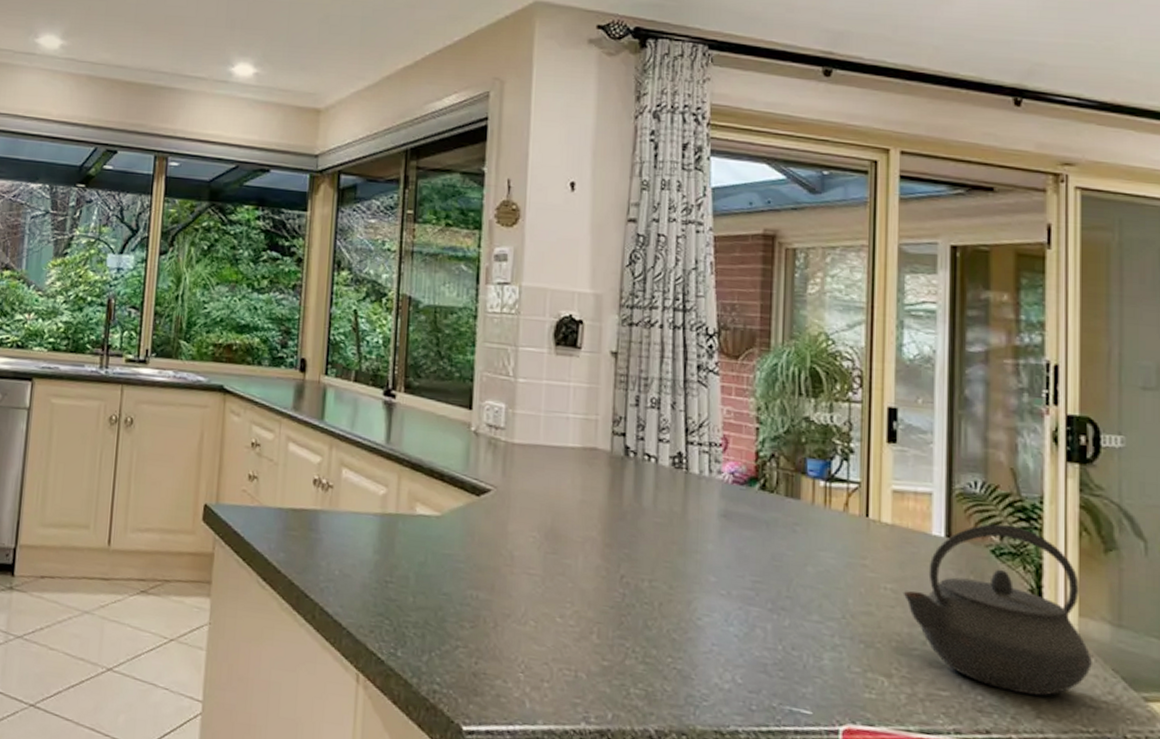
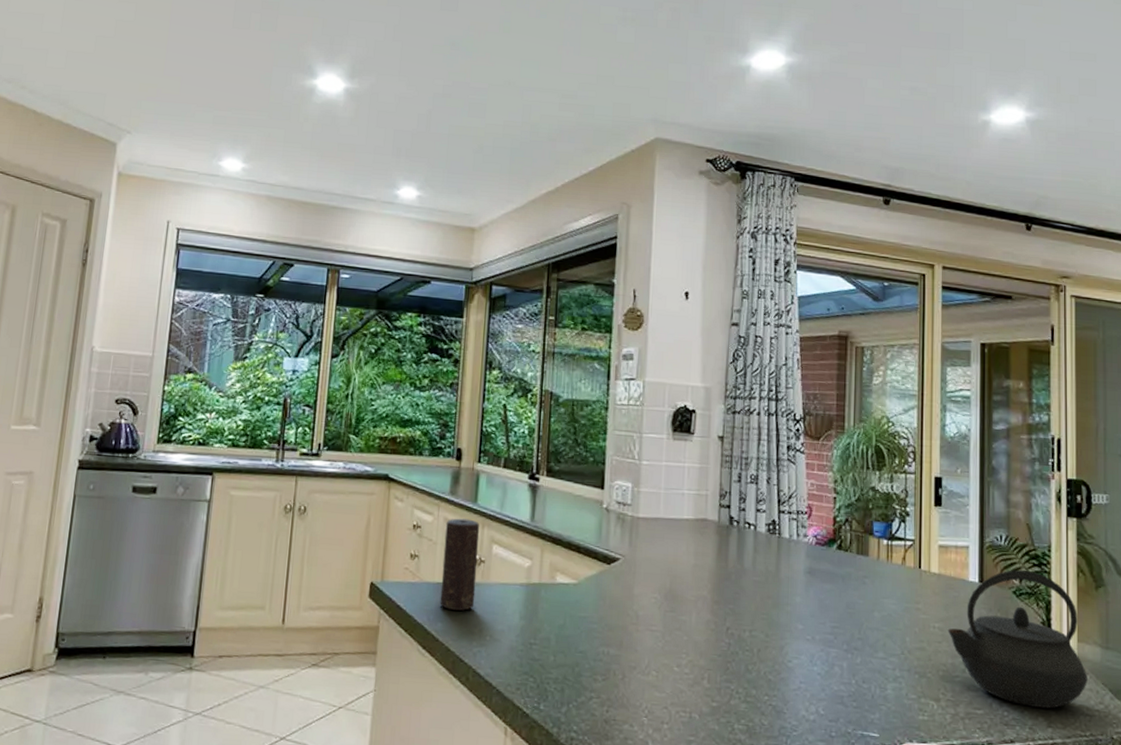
candle: none [282,436,328,541] -> present [440,518,480,611]

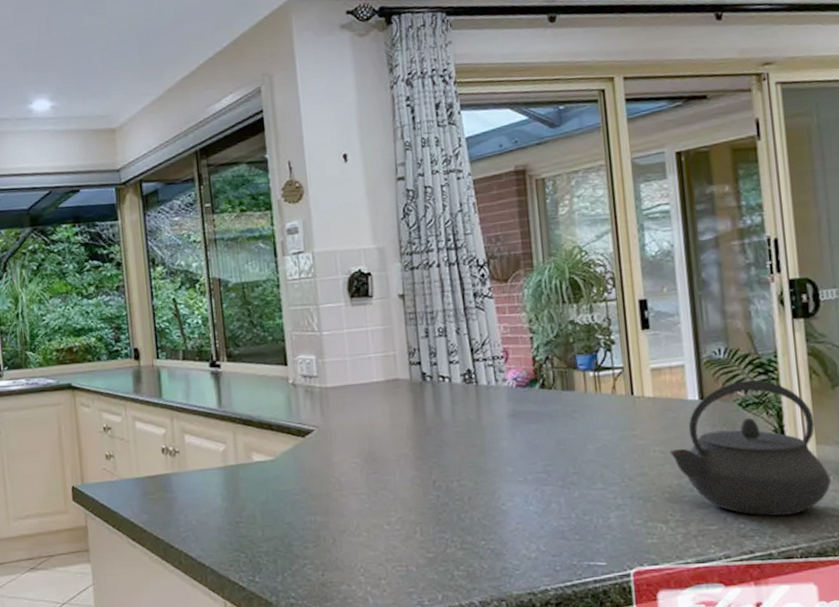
candle: present [440,518,480,611] -> none [135,414,176,502]

